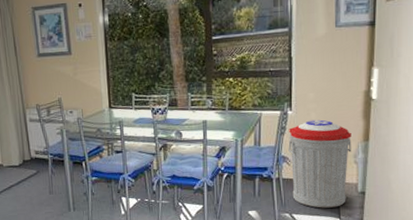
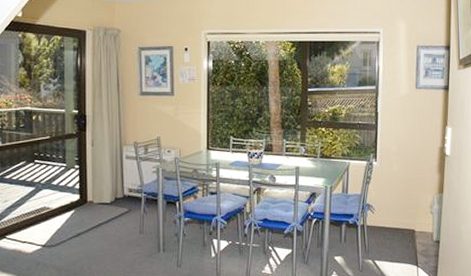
trash can: present [288,120,352,208] -> none [373,171,428,256]

